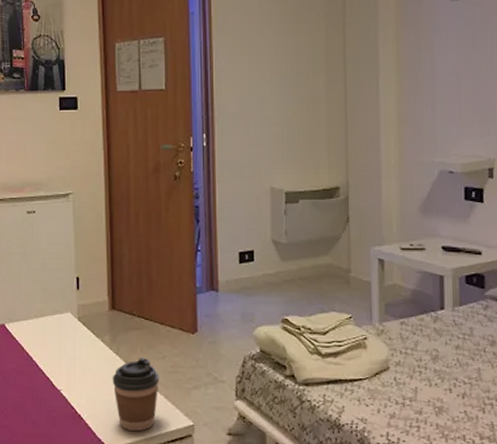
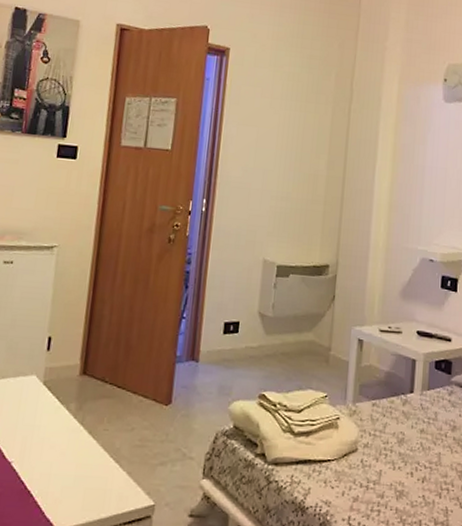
coffee cup: present [112,358,160,432] -> none [71,429,125,512]

